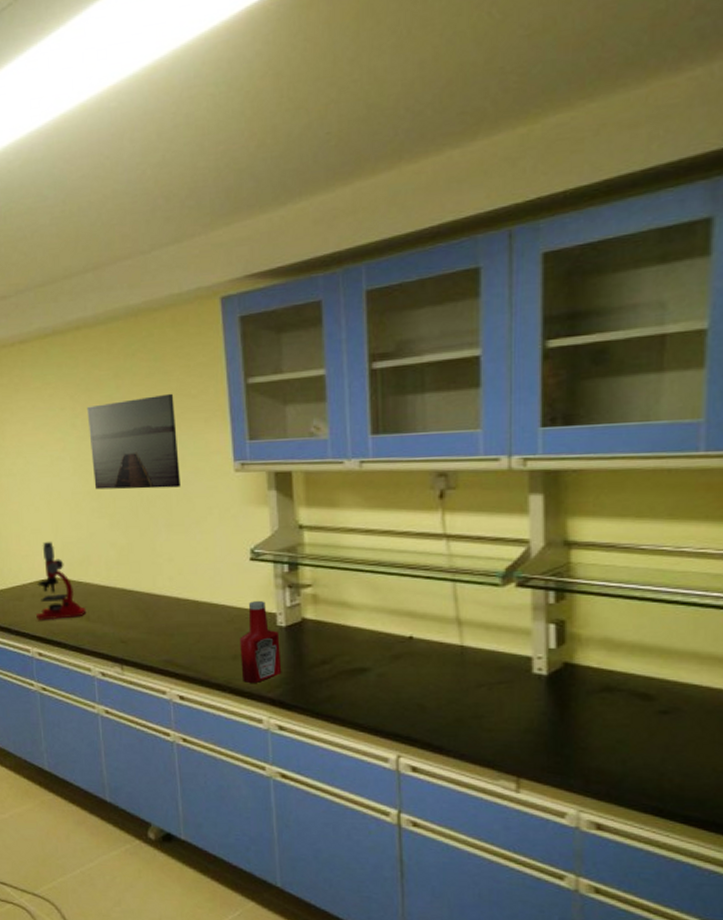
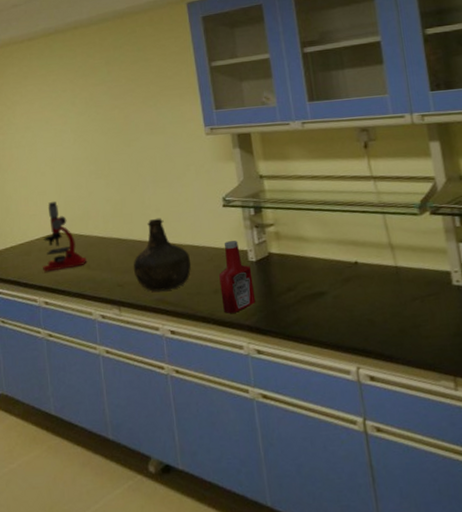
wall art: present [86,393,182,490] -> none [84,75,164,155]
bottle: none [139,568,207,651] -> present [133,218,191,292]

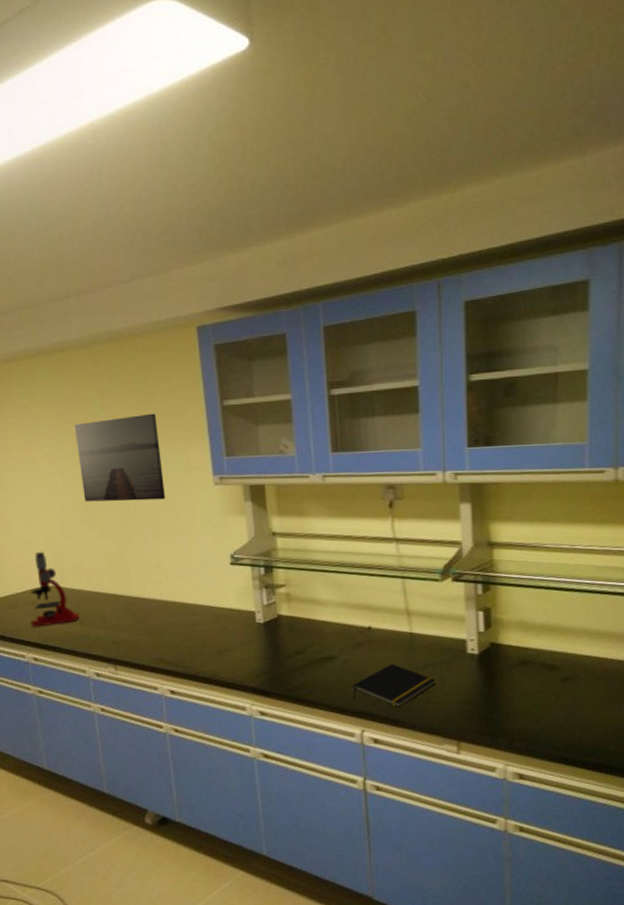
wall art: none [84,75,164,155] -> present [74,413,166,502]
bottle: present [133,218,191,292] -> none [130,574,193,651]
ketchup bottle: present [219,241,256,313] -> none [224,601,262,675]
notepad: none [345,297,425,343] -> present [353,663,436,708]

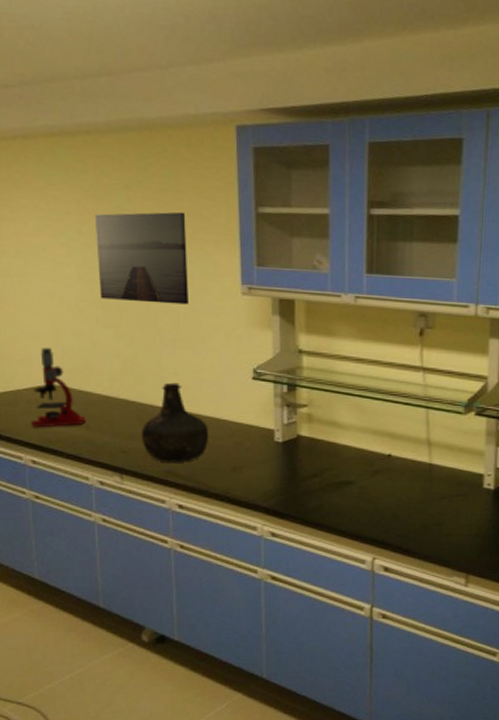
bottle: none [130,574,193,651] -> present [141,382,208,463]
notepad: present [353,663,436,708] -> none [368,492,450,538]

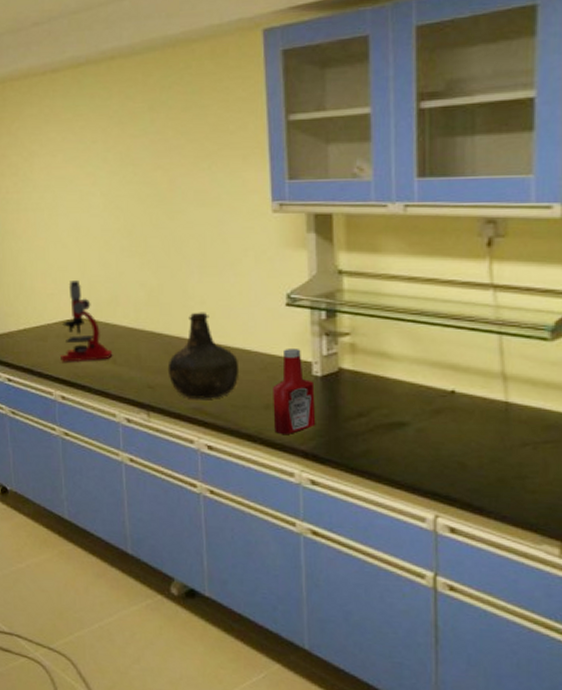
wall art: present [94,211,190,305] -> none [119,128,216,228]
ketchup bottle: none [239,418,277,493] -> present [273,349,316,434]

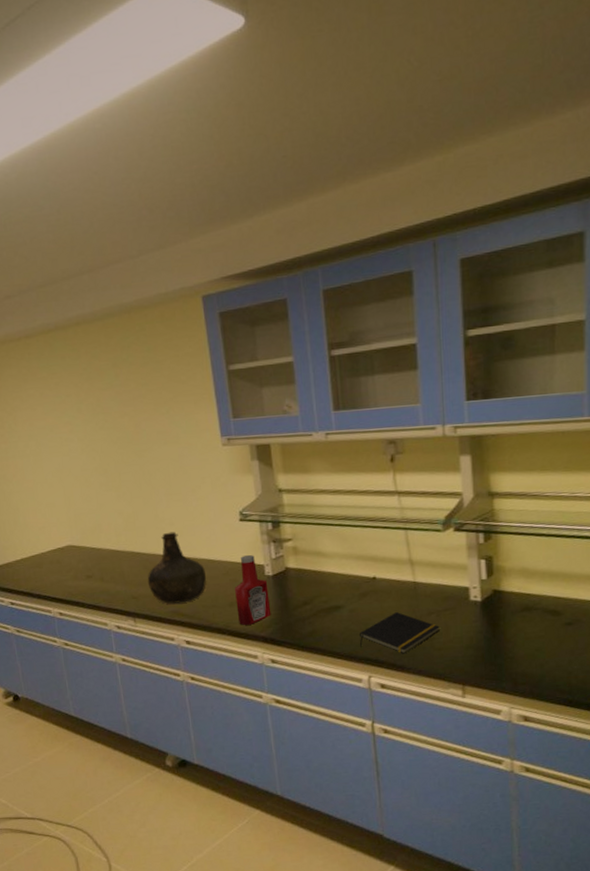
microscope: present [60,279,113,363] -> none [54,513,101,584]
notepad: none [427,437,536,493] -> present [360,611,440,654]

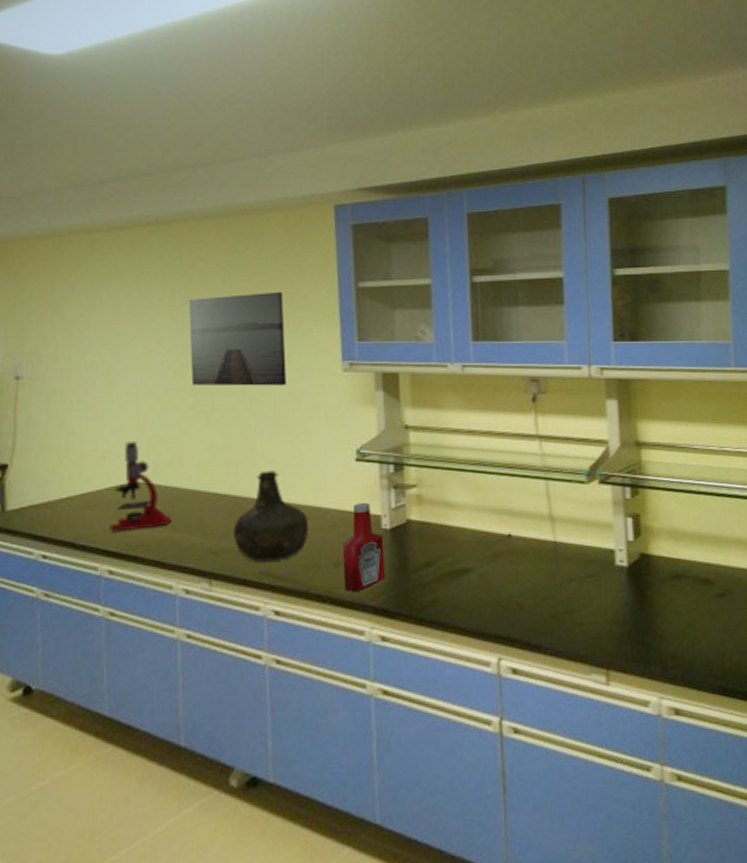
microscope: none [54,513,101,584] -> present [110,440,172,532]
wall art: none [90,380,178,466] -> present [188,291,287,386]
notepad: present [360,611,440,654] -> none [490,577,582,630]

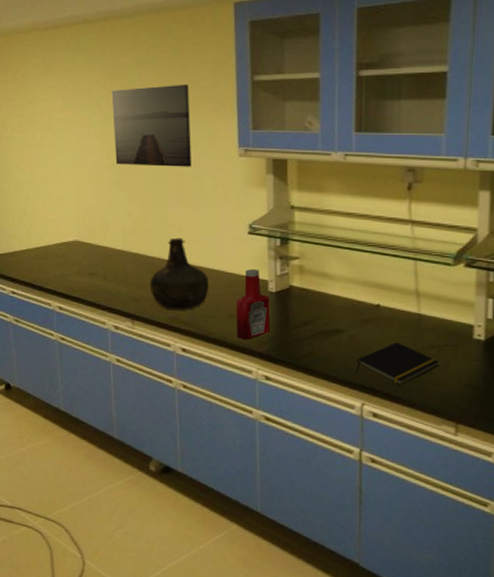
microscope: present [110,440,172,532] -> none [58,208,104,278]
notepad: none [490,577,582,630] -> present [357,341,439,385]

